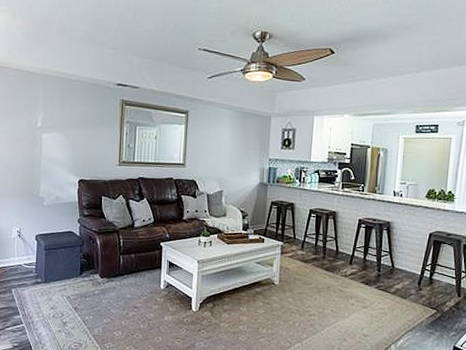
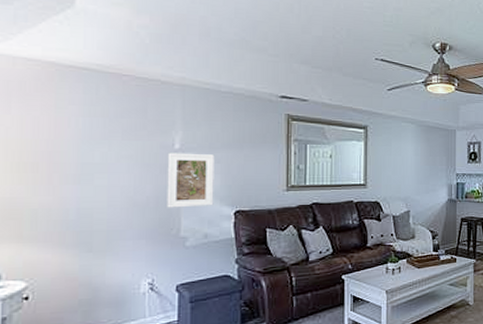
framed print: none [31,129,66,175] -> present [167,152,215,208]

